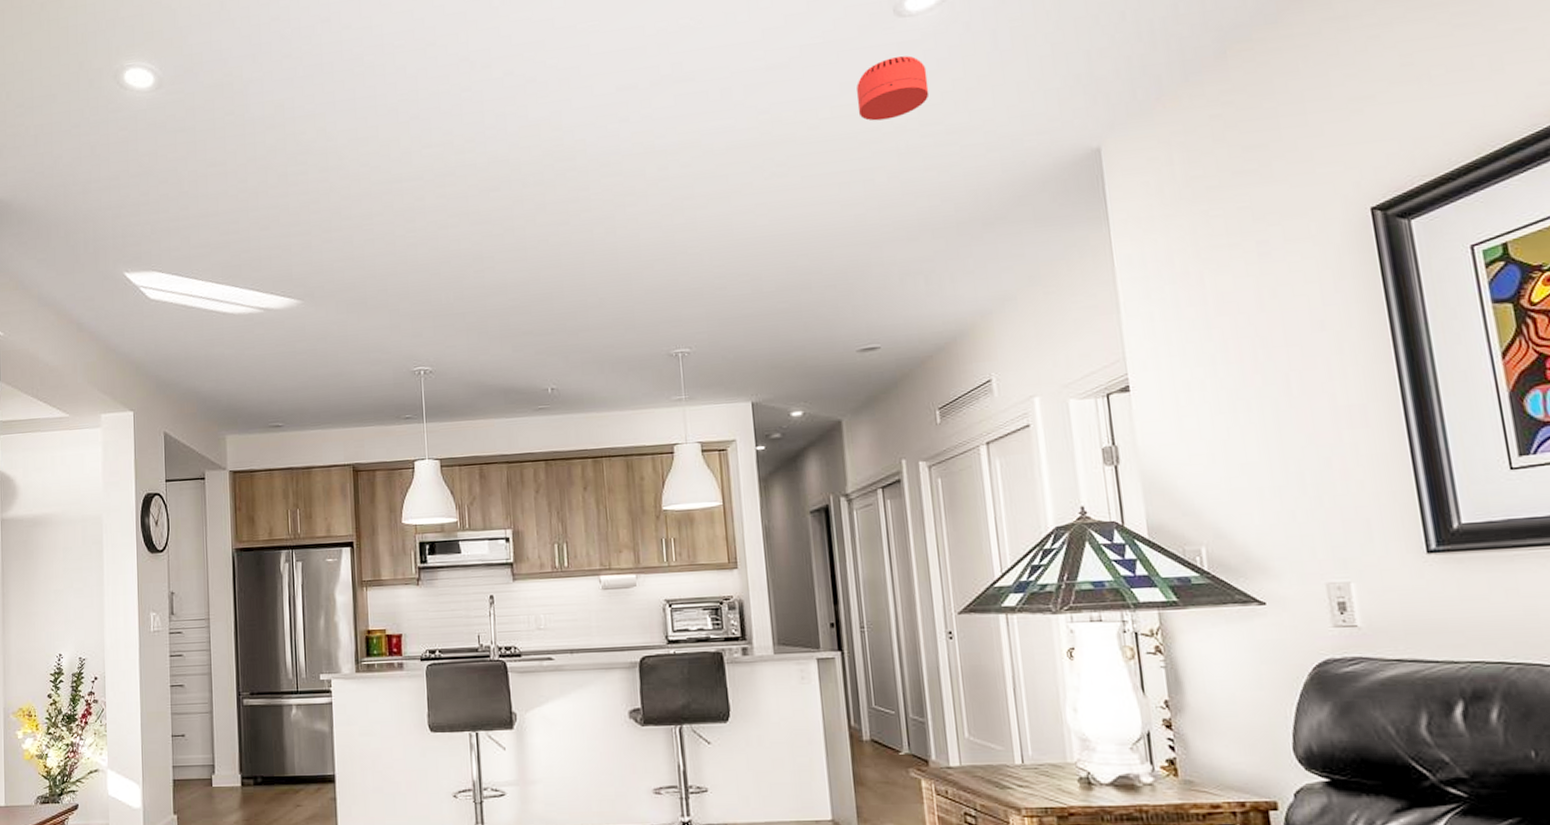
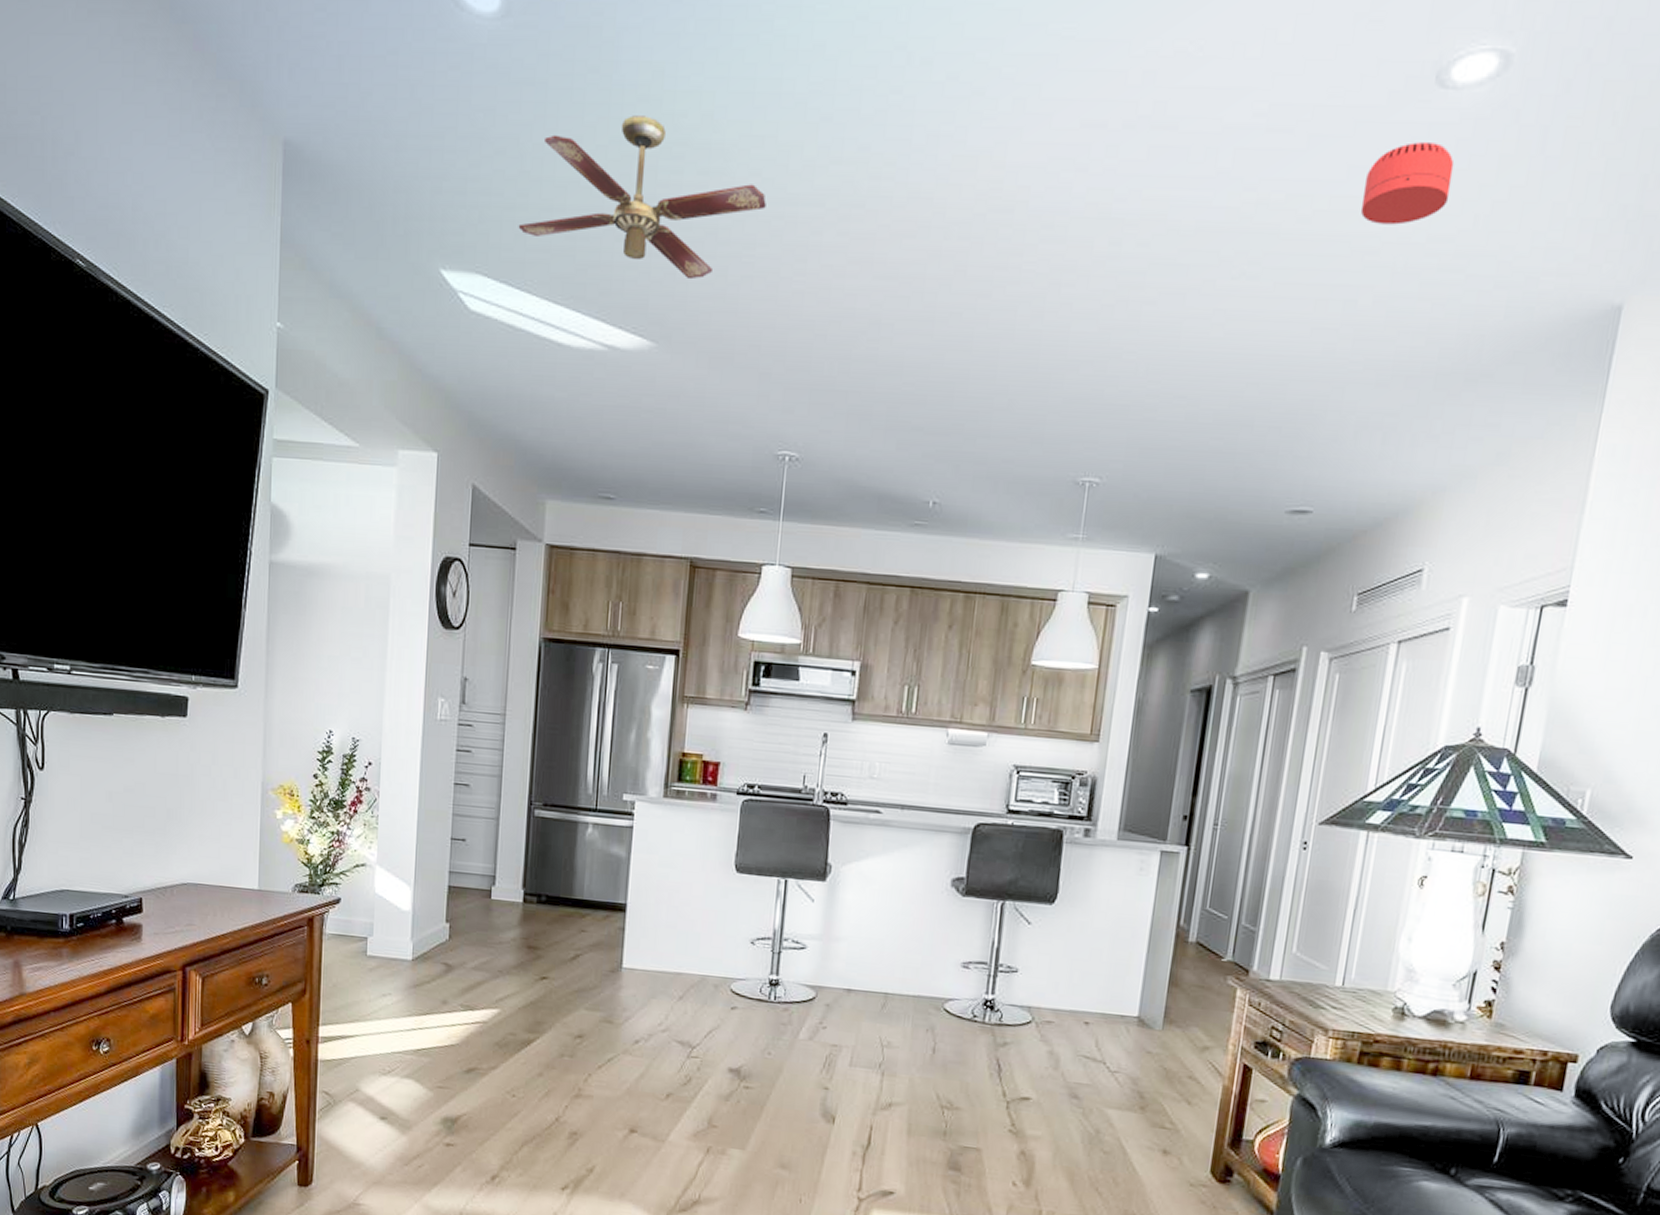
ceiling fan: none [182,138,376,249] -> present [518,115,766,280]

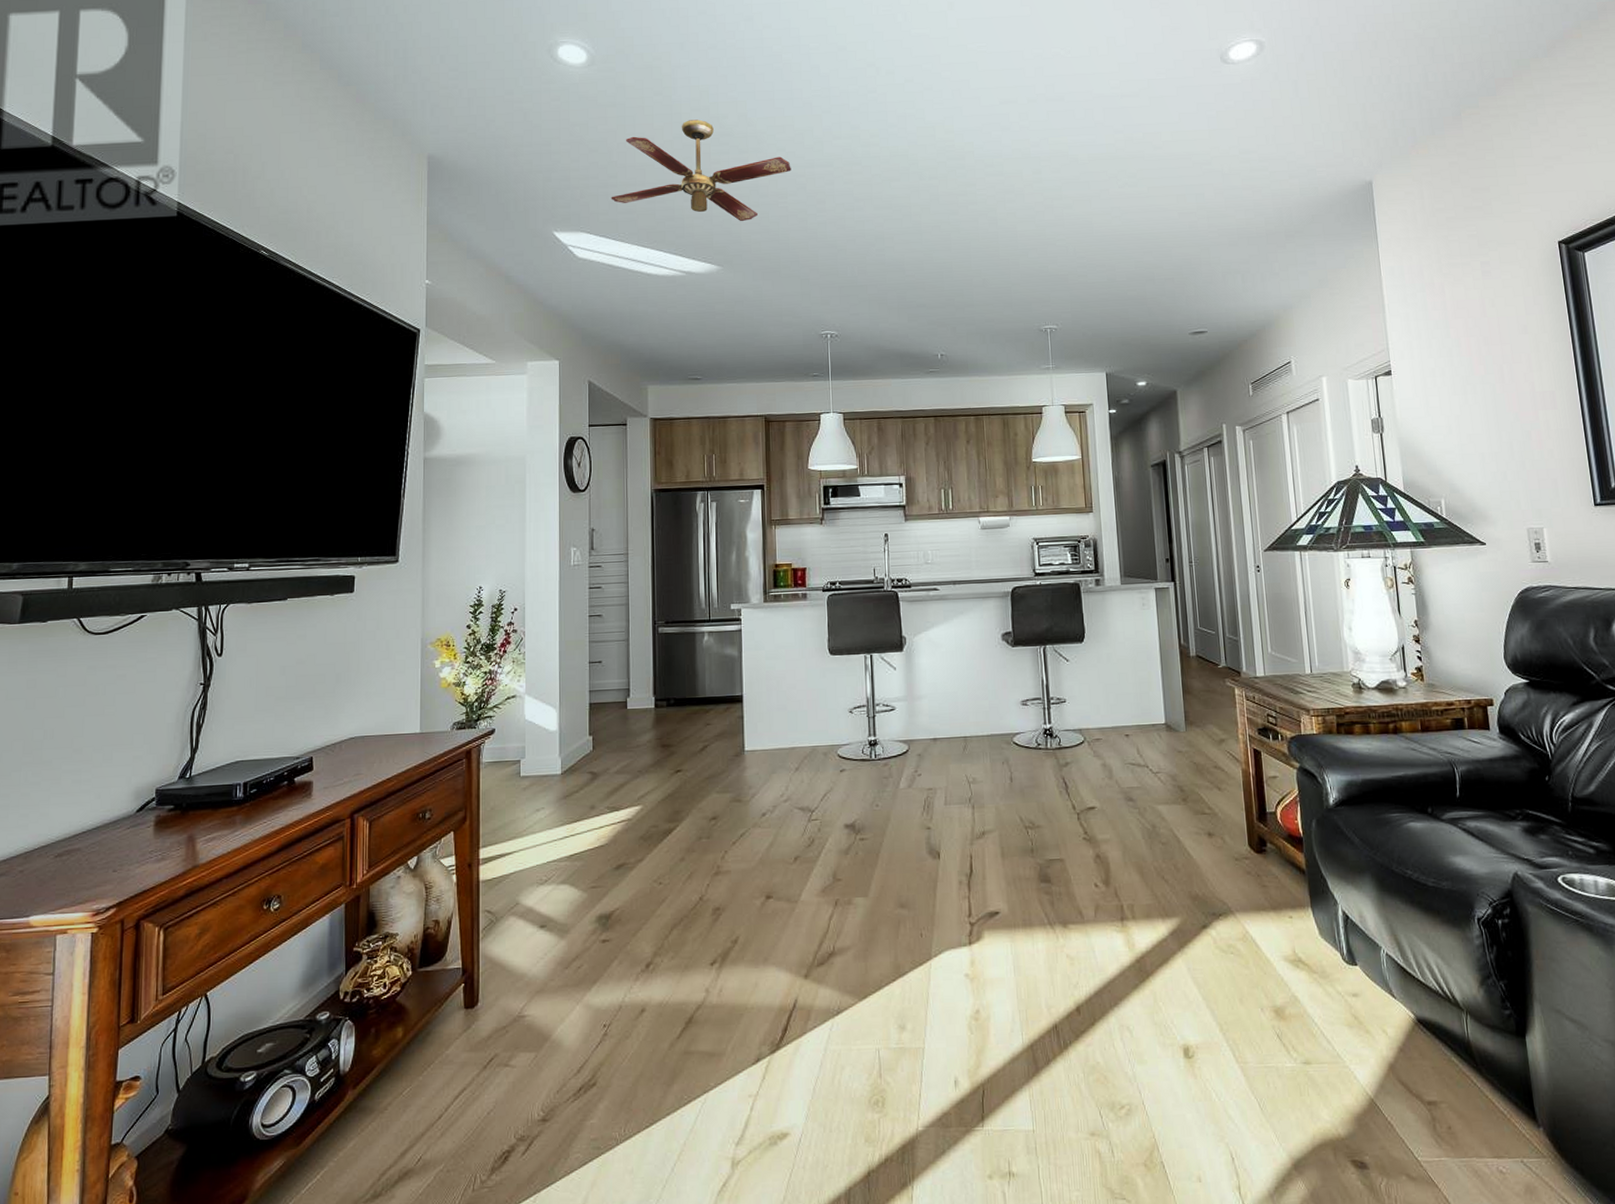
smoke detector: present [1360,142,1455,225] -> none [1191,95,1247,146]

